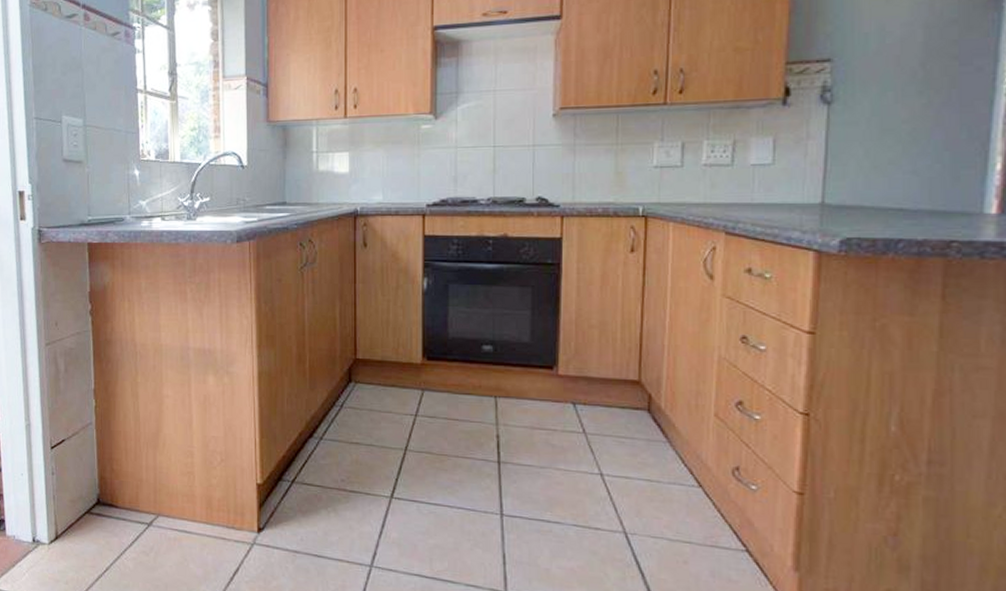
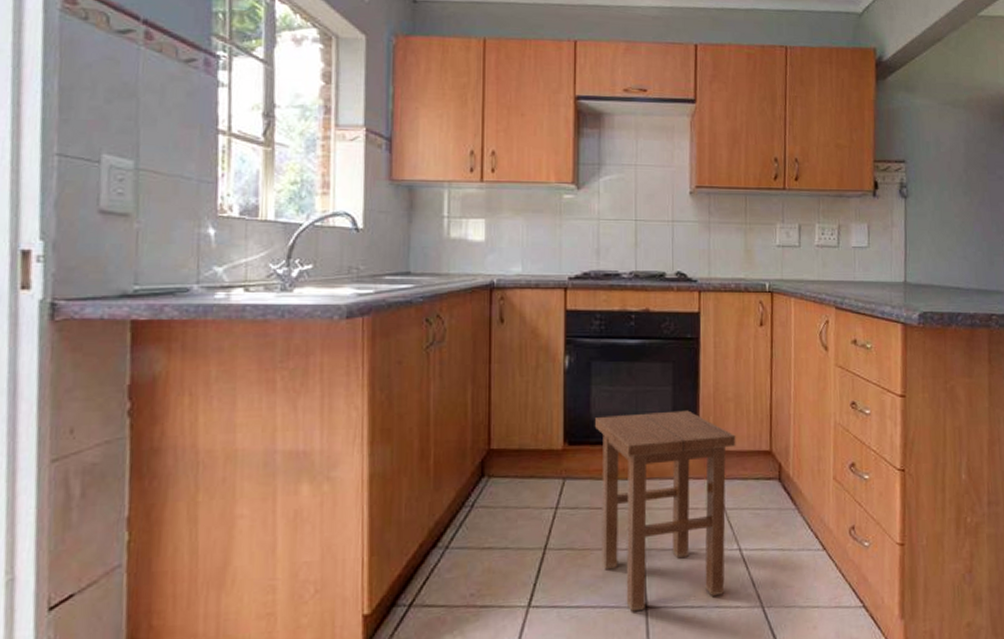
stool: none [451,334,600,517] -> present [594,410,736,612]

